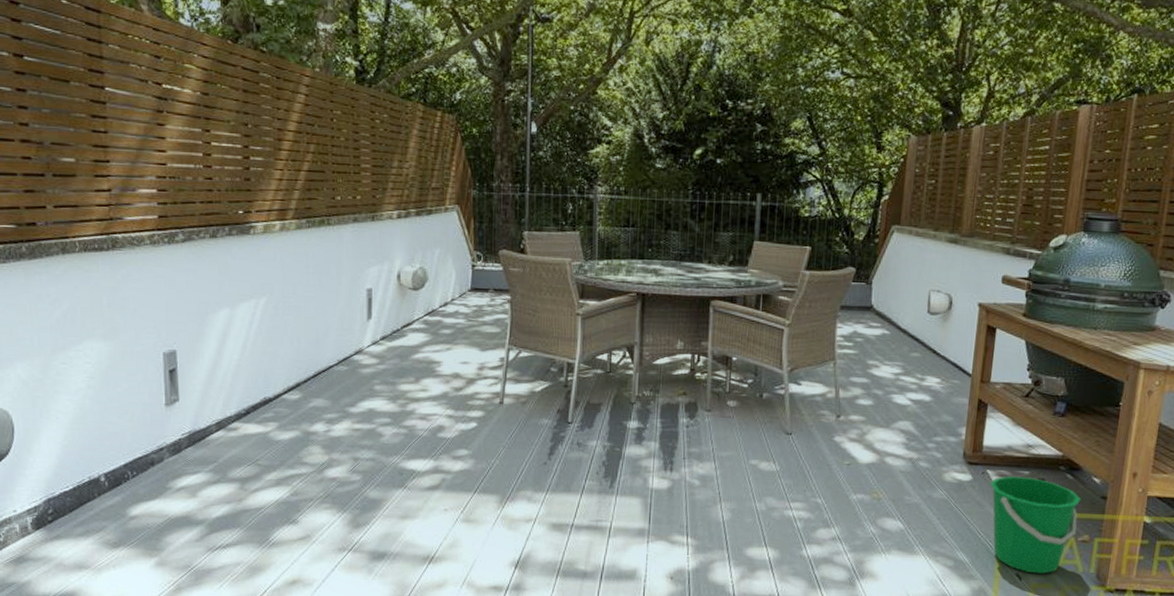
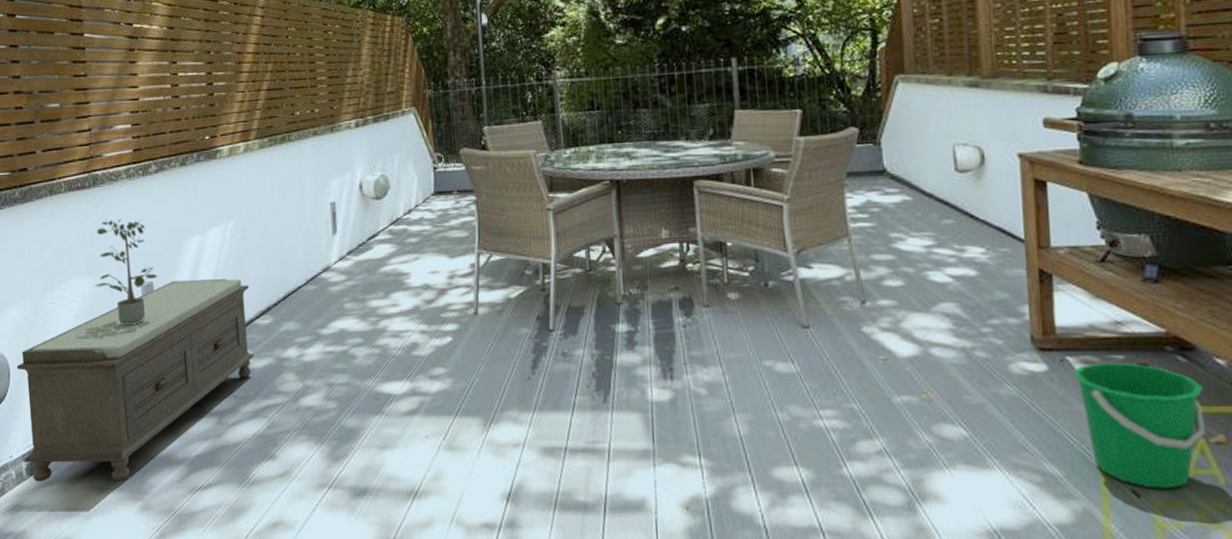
bench: none [22,351,281,539] -> present [17,279,255,482]
potted plant: none [110,283,182,391] -> present [94,219,158,326]

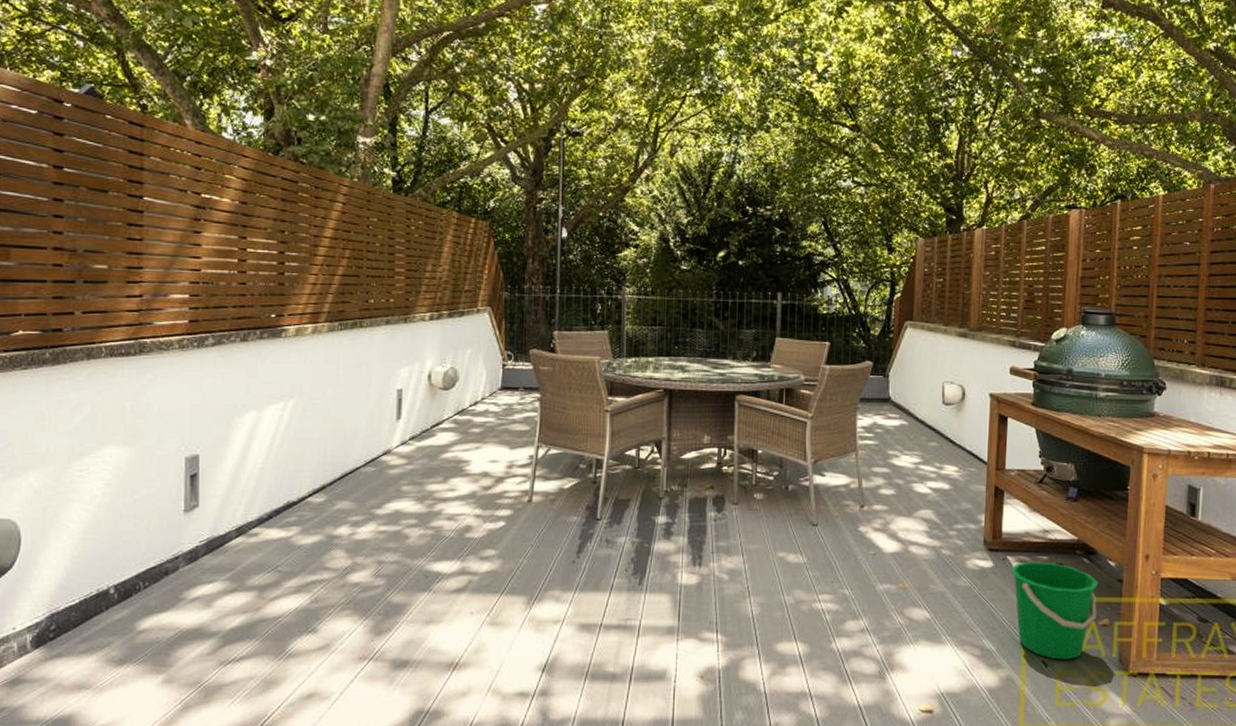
bench: present [17,279,255,482] -> none [29,455,305,655]
potted plant: present [94,219,158,326] -> none [130,388,205,498]

